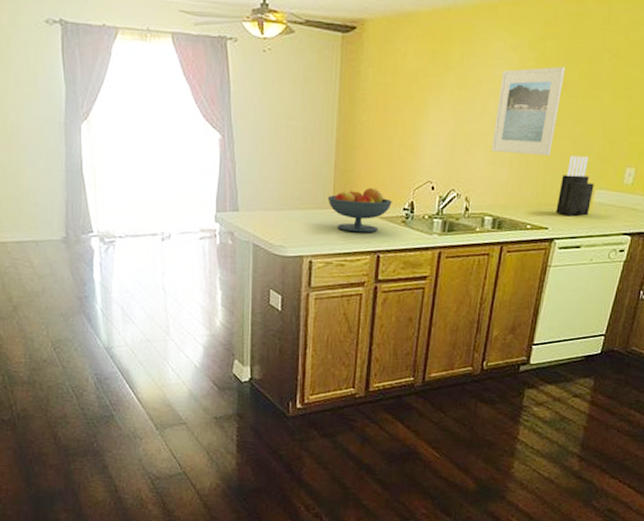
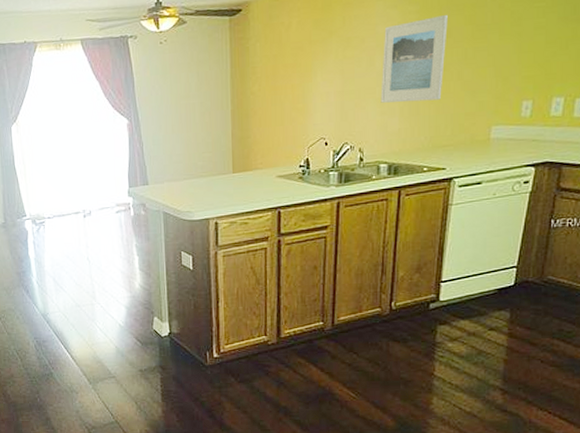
fruit bowl: present [327,187,392,233] -> none [227,150,288,193]
knife block: present [556,155,594,216] -> none [452,95,490,154]

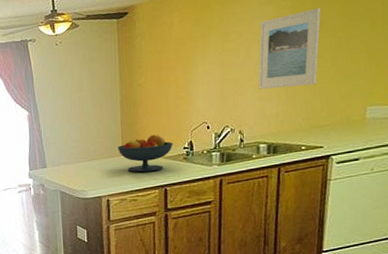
fruit bowl: none [227,150,288,193] -> present [117,134,173,173]

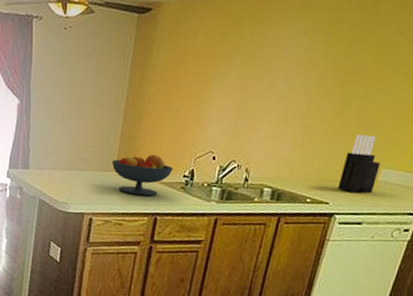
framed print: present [258,7,321,89] -> none [275,49,356,133]
knife block: none [329,79,365,134] -> present [337,134,380,194]

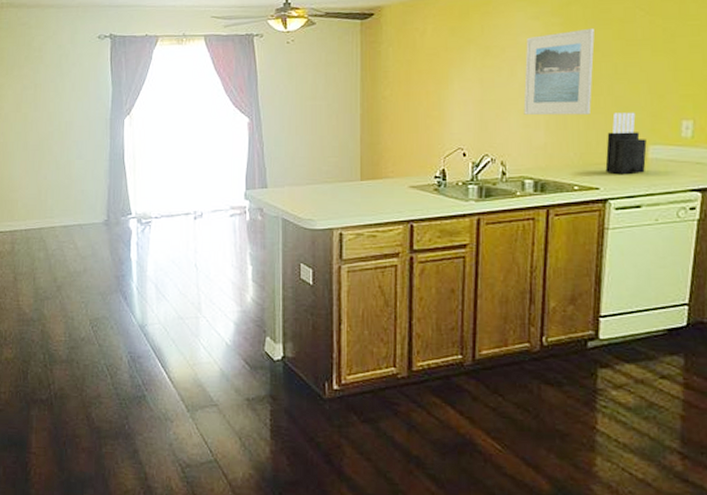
fruit bowl: present [112,154,173,196] -> none [355,158,422,203]
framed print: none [275,49,356,133] -> present [523,28,595,116]

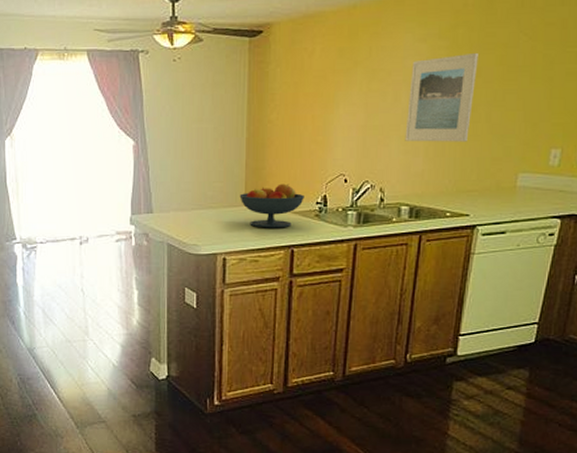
fruit bowl: none [355,158,422,203] -> present [239,183,304,228]
knife block: present [605,112,647,174] -> none [476,140,517,201]

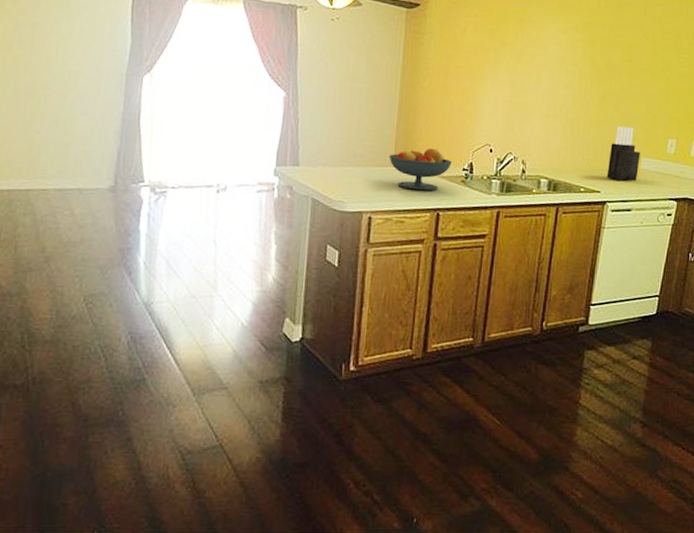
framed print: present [405,52,478,142] -> none [545,48,609,125]
knife block: none [476,140,517,201] -> present [607,126,640,181]

